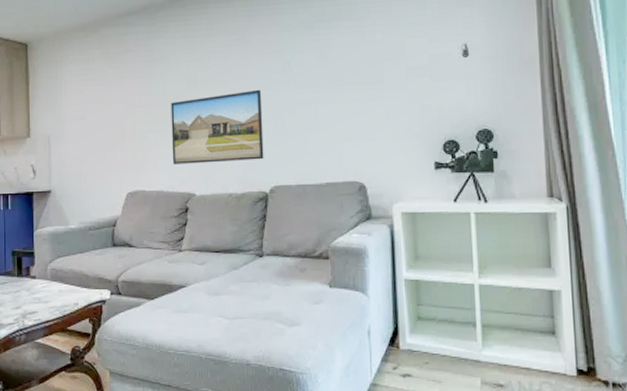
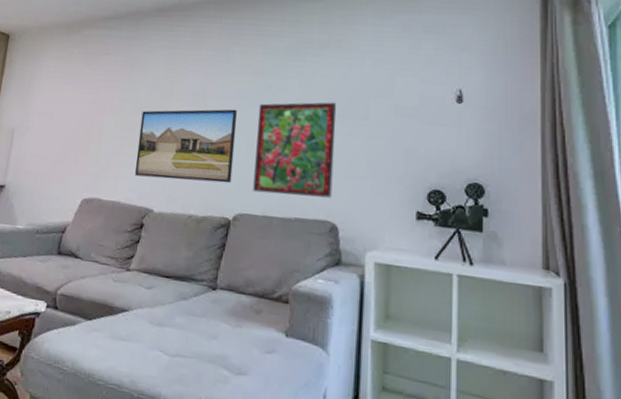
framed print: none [281,71,357,164] -> present [253,102,337,198]

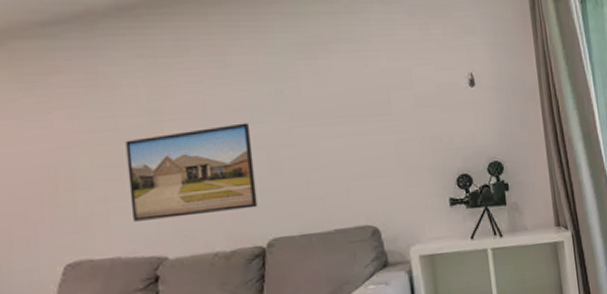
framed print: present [253,102,337,198] -> none [273,101,369,212]

